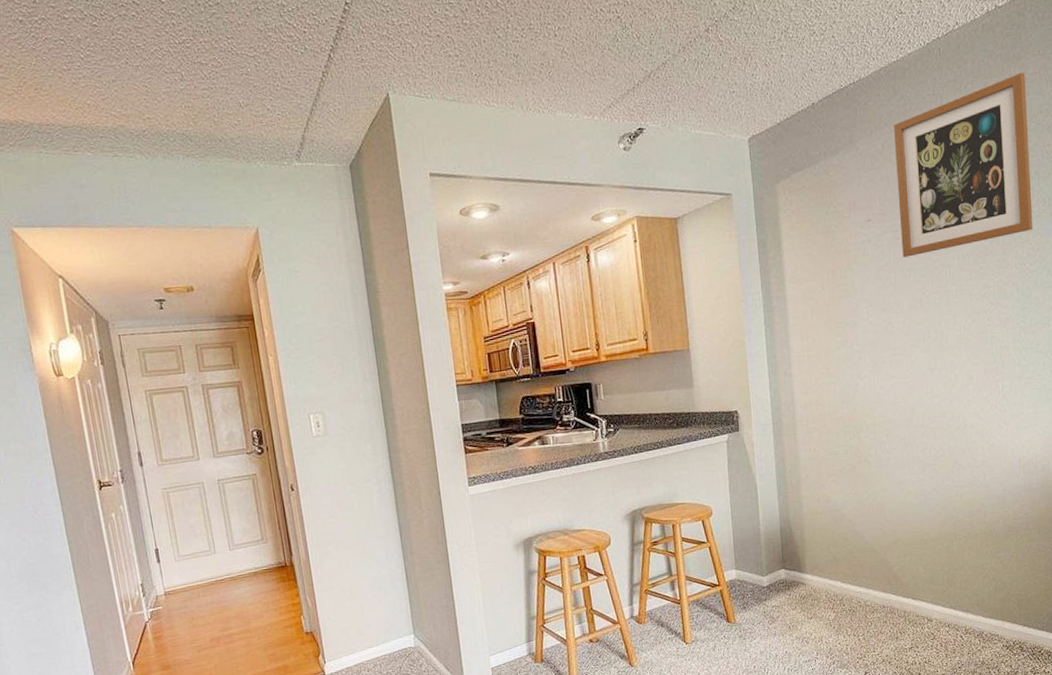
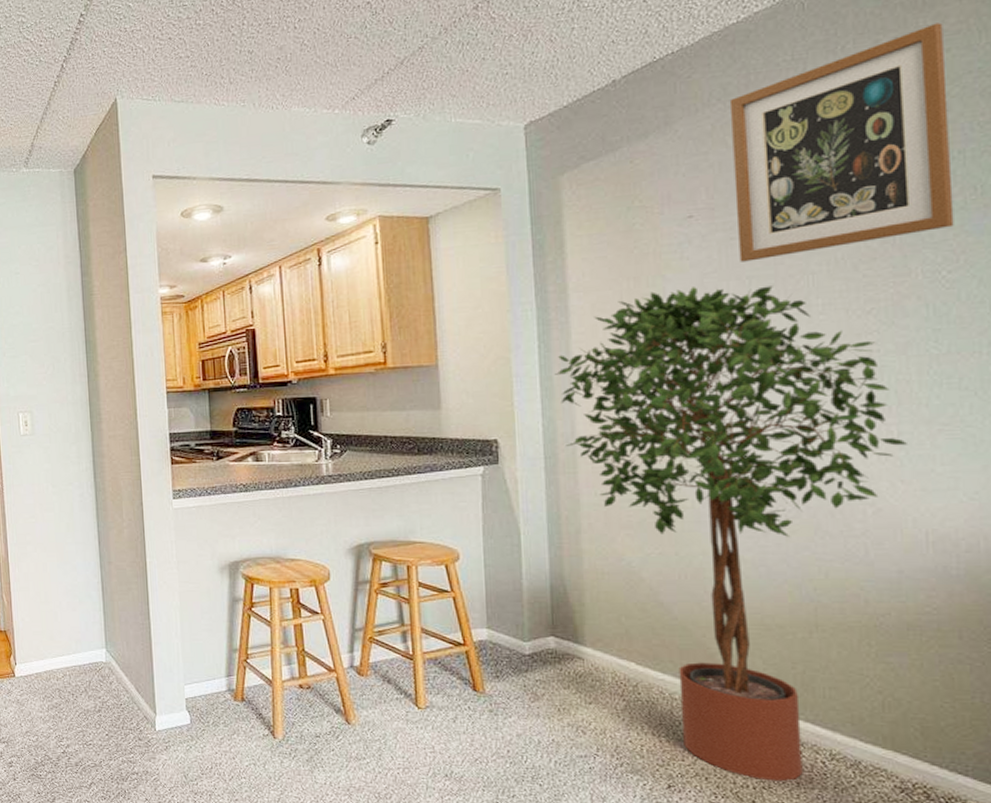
potted tree: none [778,276,1007,657] -> present [554,285,907,782]

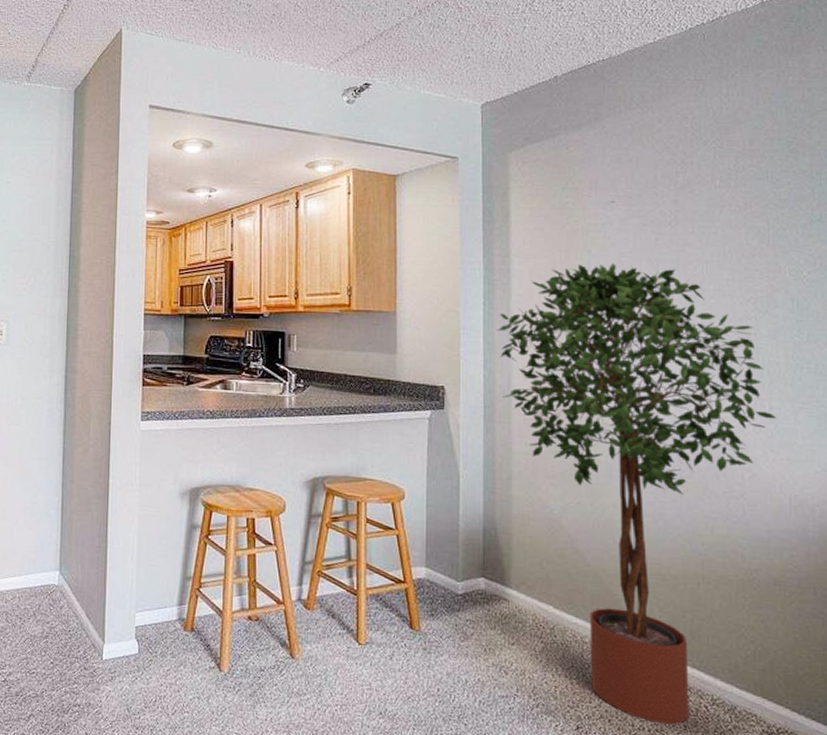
wall art: present [729,22,954,262] -> none [646,66,813,246]

